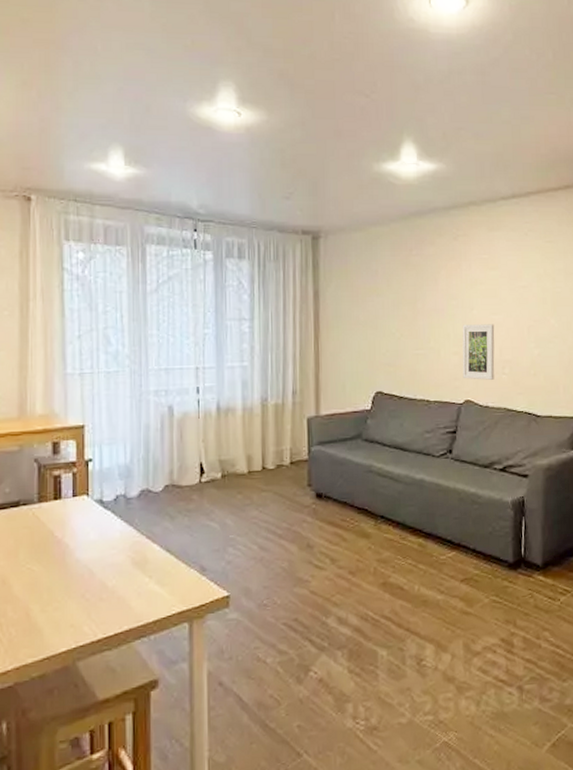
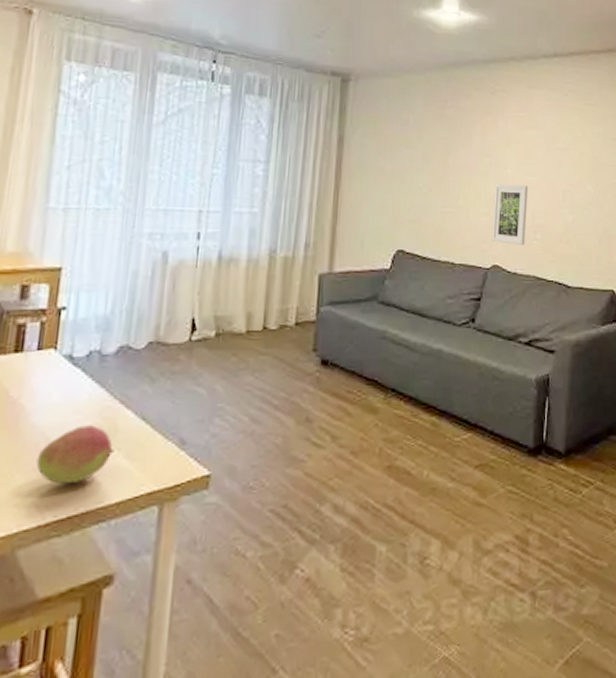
fruit: none [83,556,147,608] -> present [36,423,115,485]

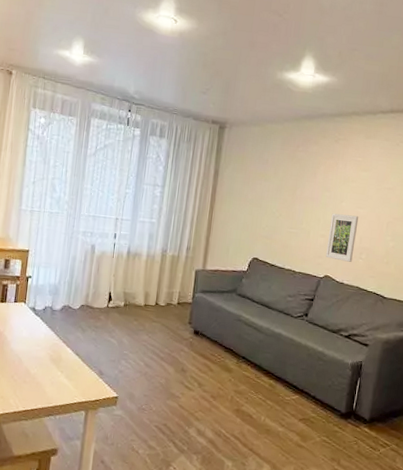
fruit: present [36,423,115,485] -> none [13,353,60,389]

